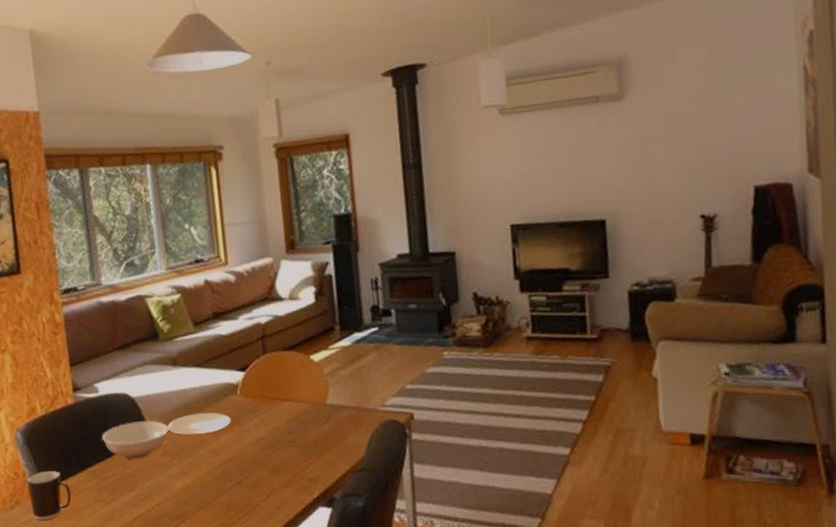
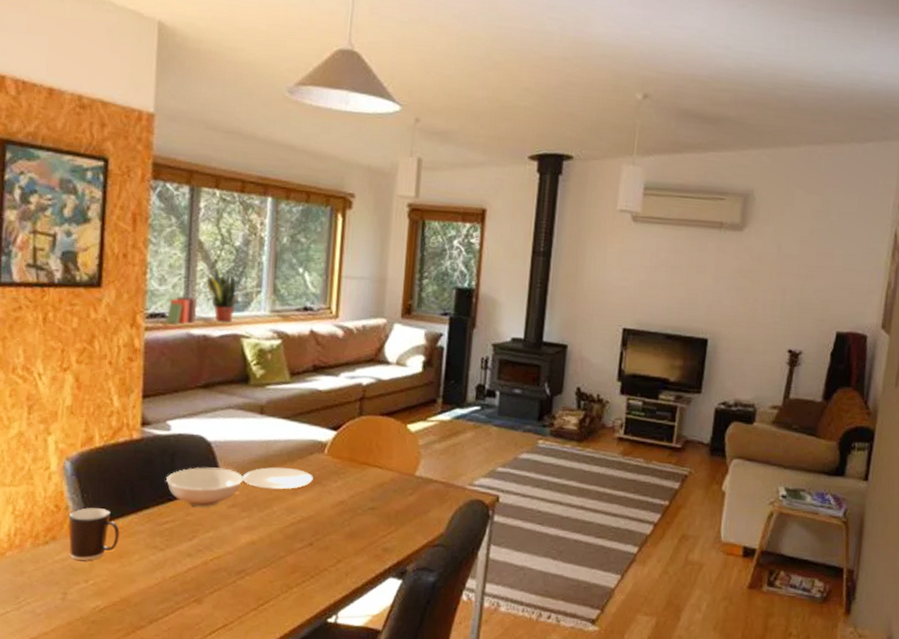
books: none [78,268,103,297] -> present [166,295,196,325]
potted plant: none [106,235,143,288] -> present [206,265,248,324]

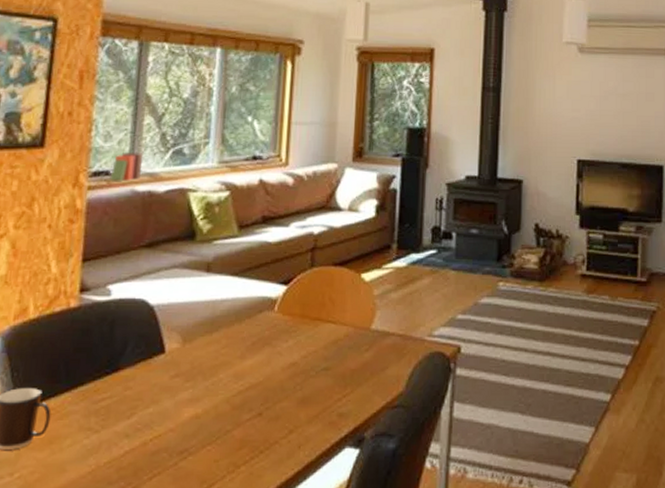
bowl: present [165,466,244,507] -> none [103,334,188,379]
potted plant: present [206,265,248,324] -> none [153,118,196,178]
plate: present [242,467,313,490] -> none [186,329,263,354]

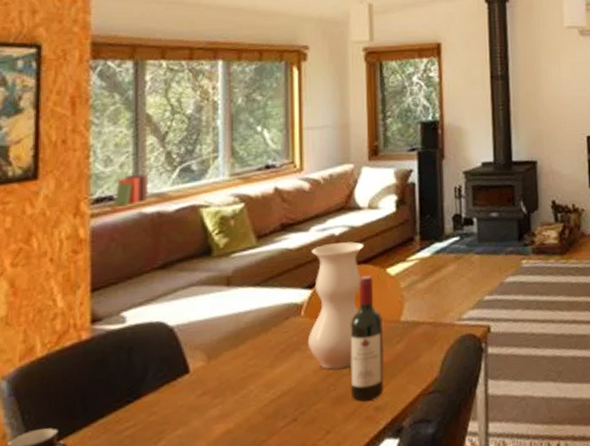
vase: none [278,242,342,369] -> present [307,241,365,370]
wine bottle: none [315,279,353,406] -> present [350,275,384,401]

